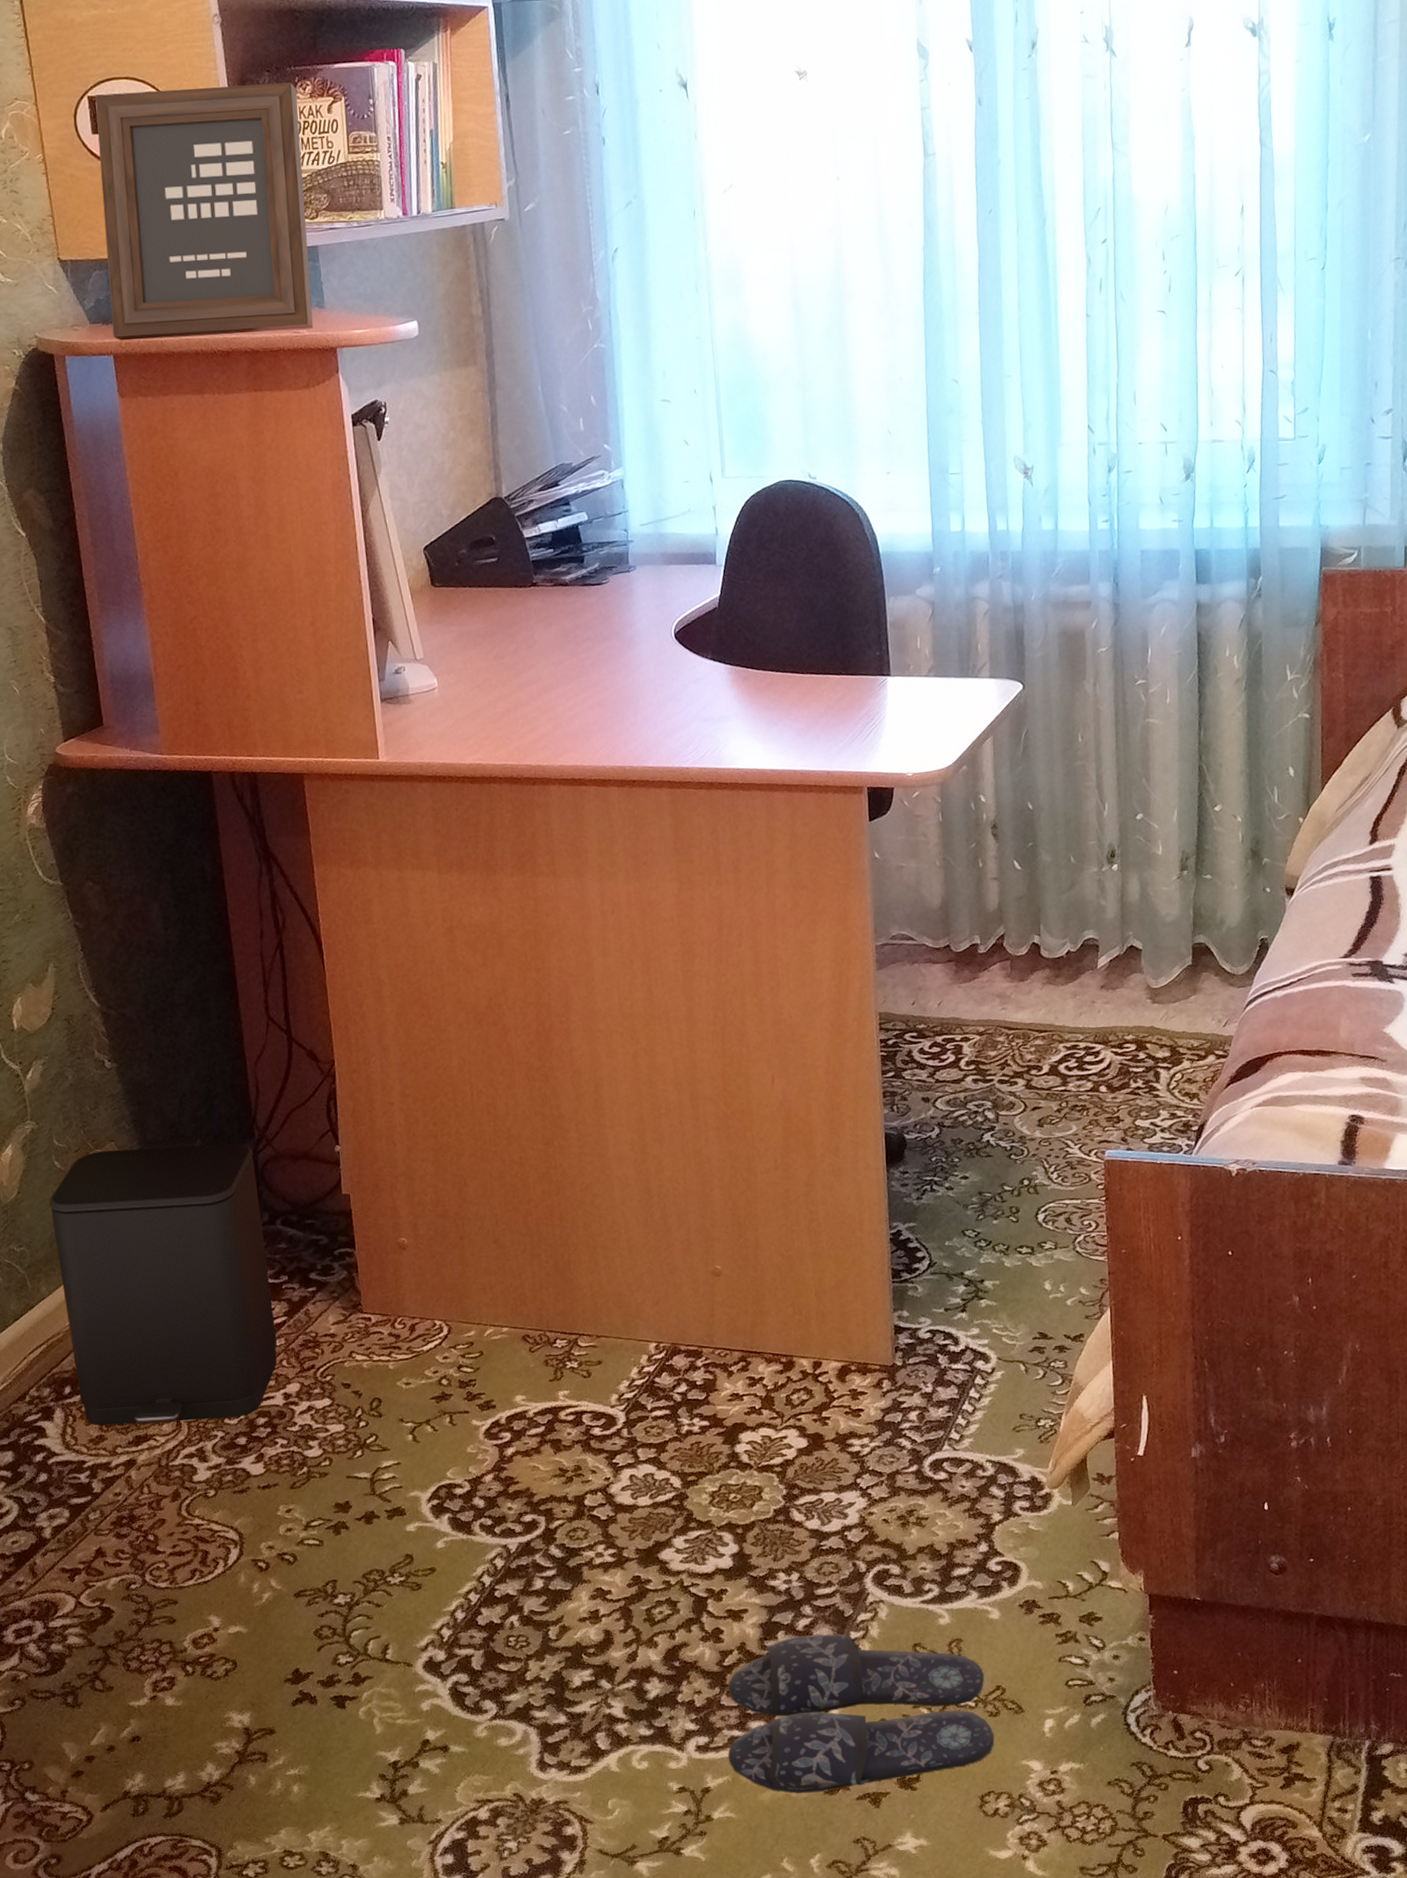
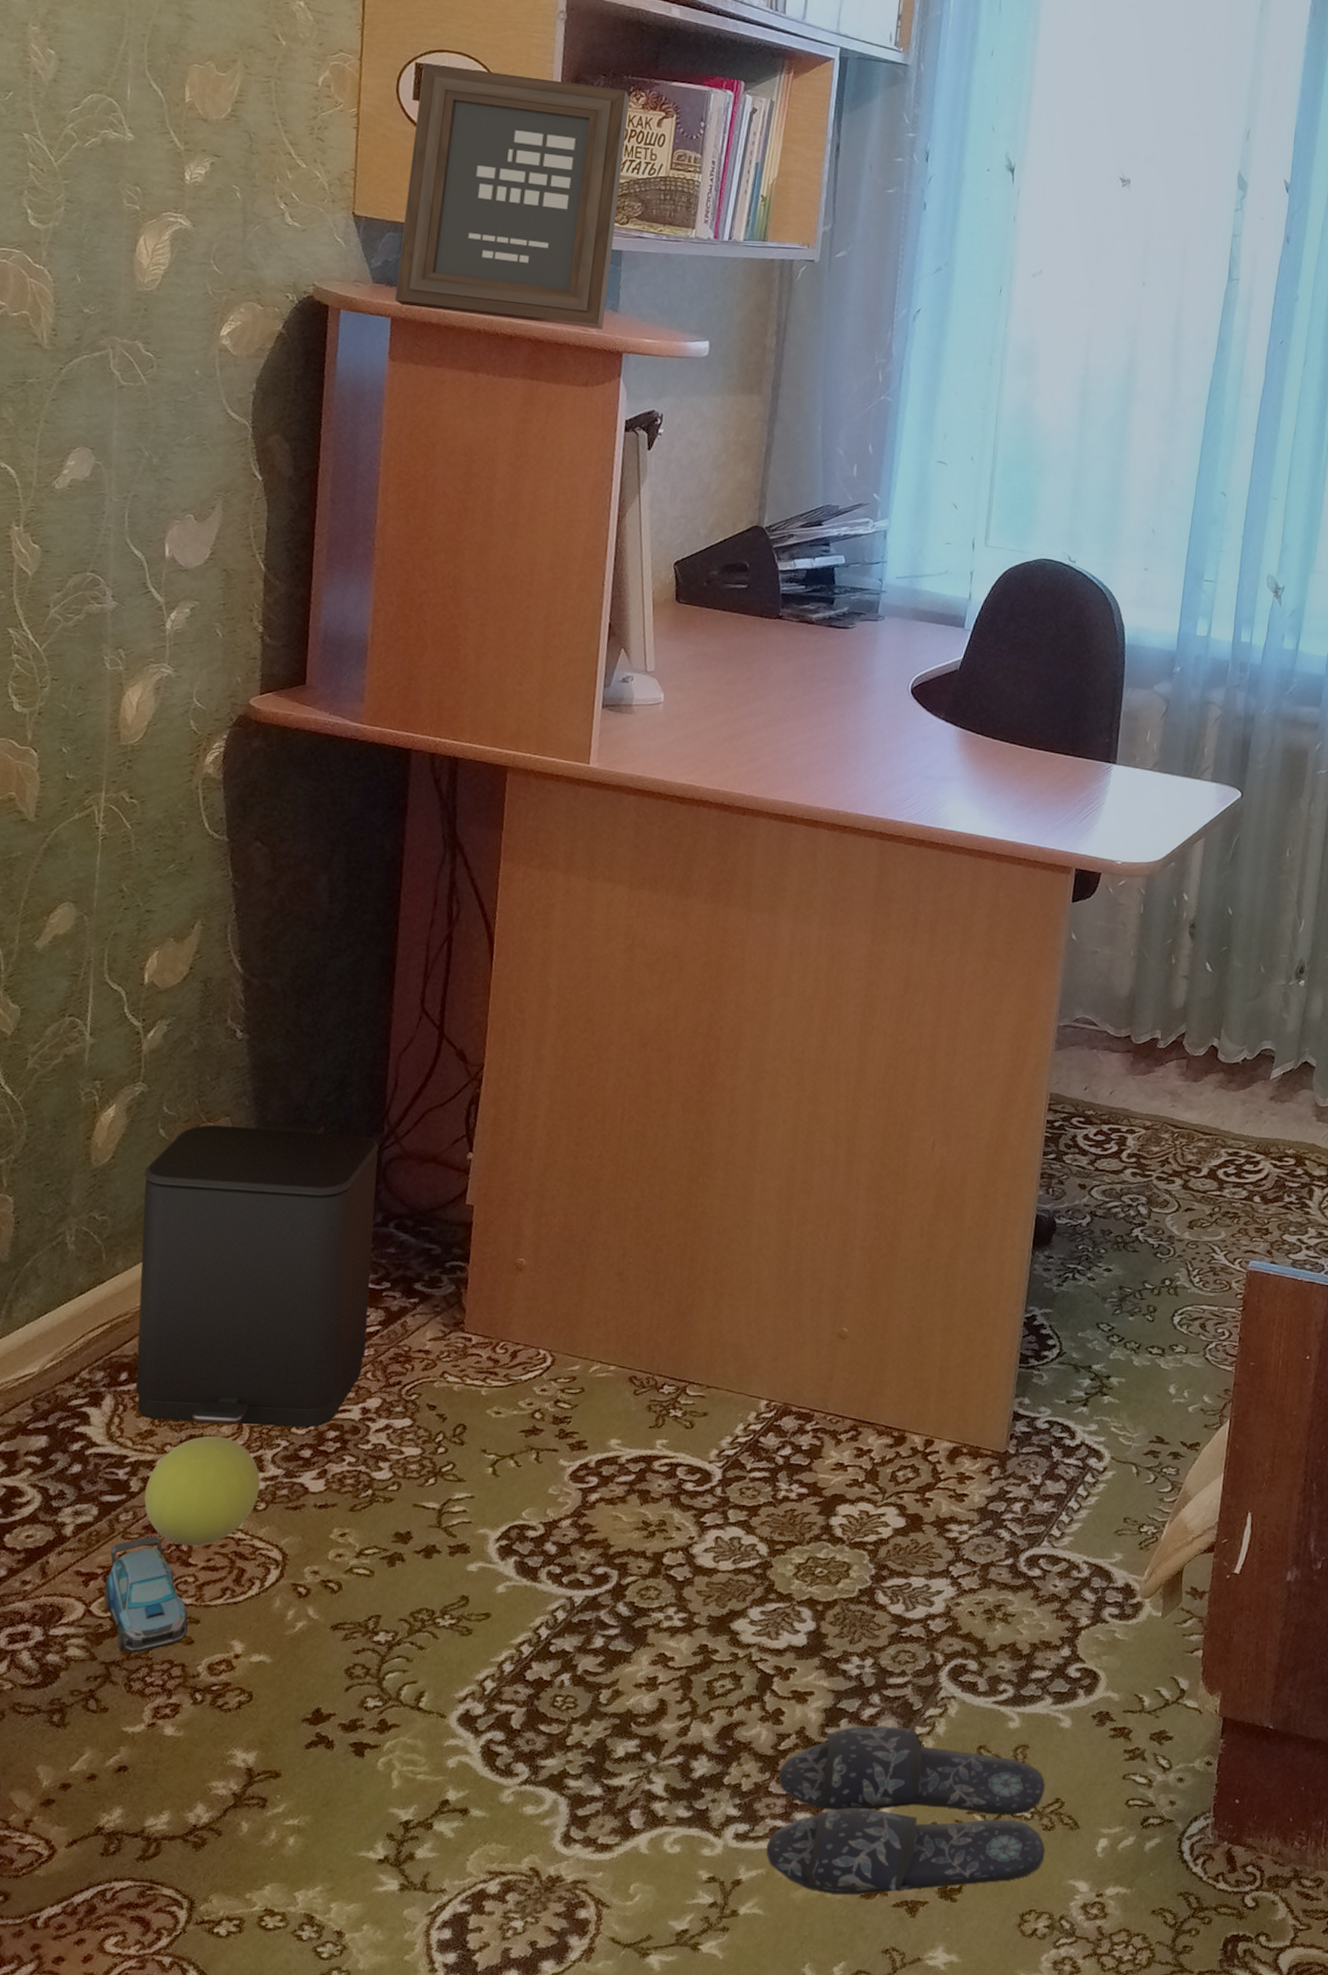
toy car: none [88,1530,168,1637] -> present [103,1536,188,1654]
ball: none [106,1434,207,1536] -> present [144,1435,260,1546]

